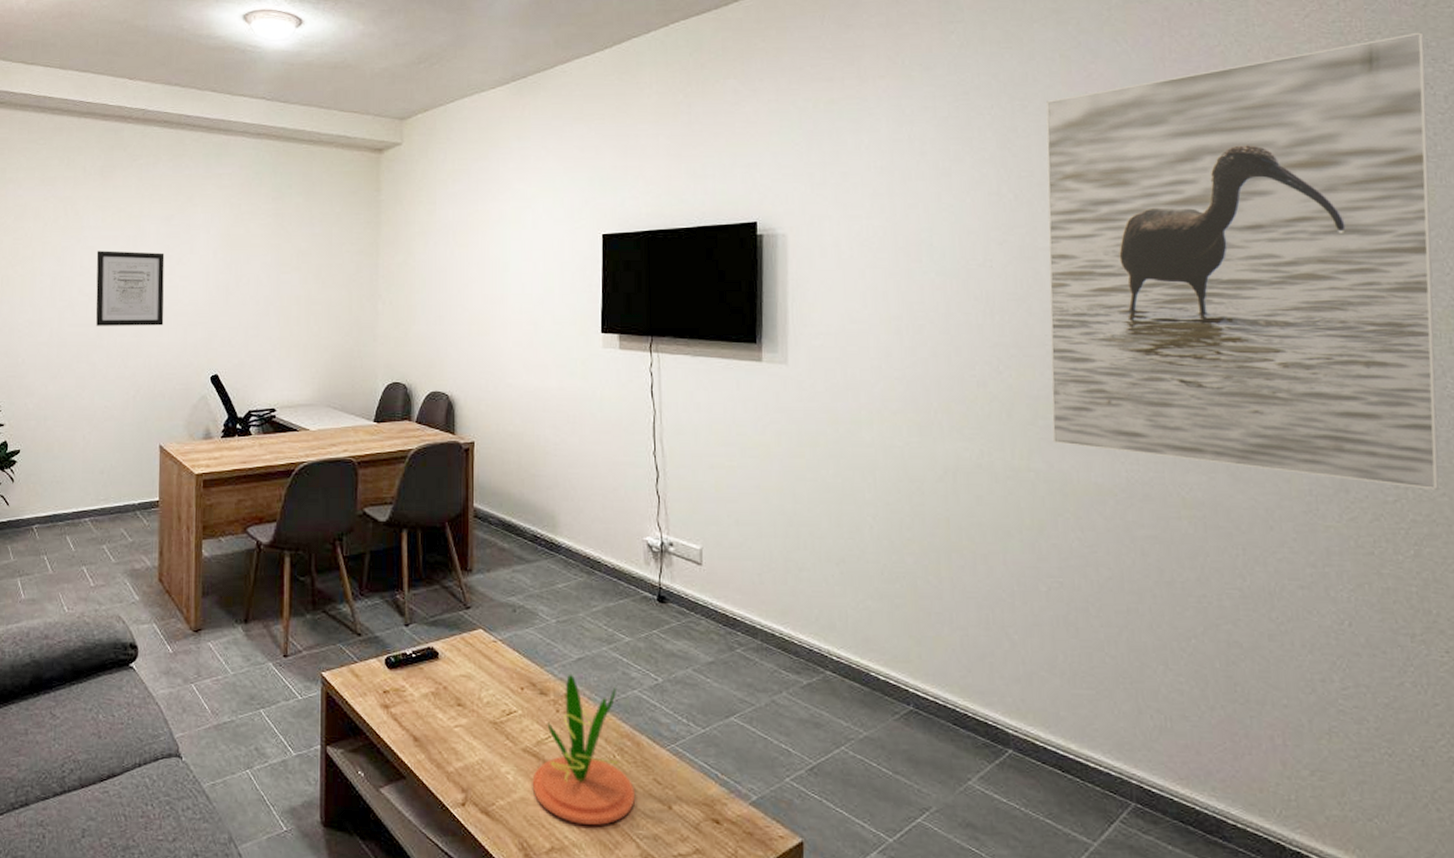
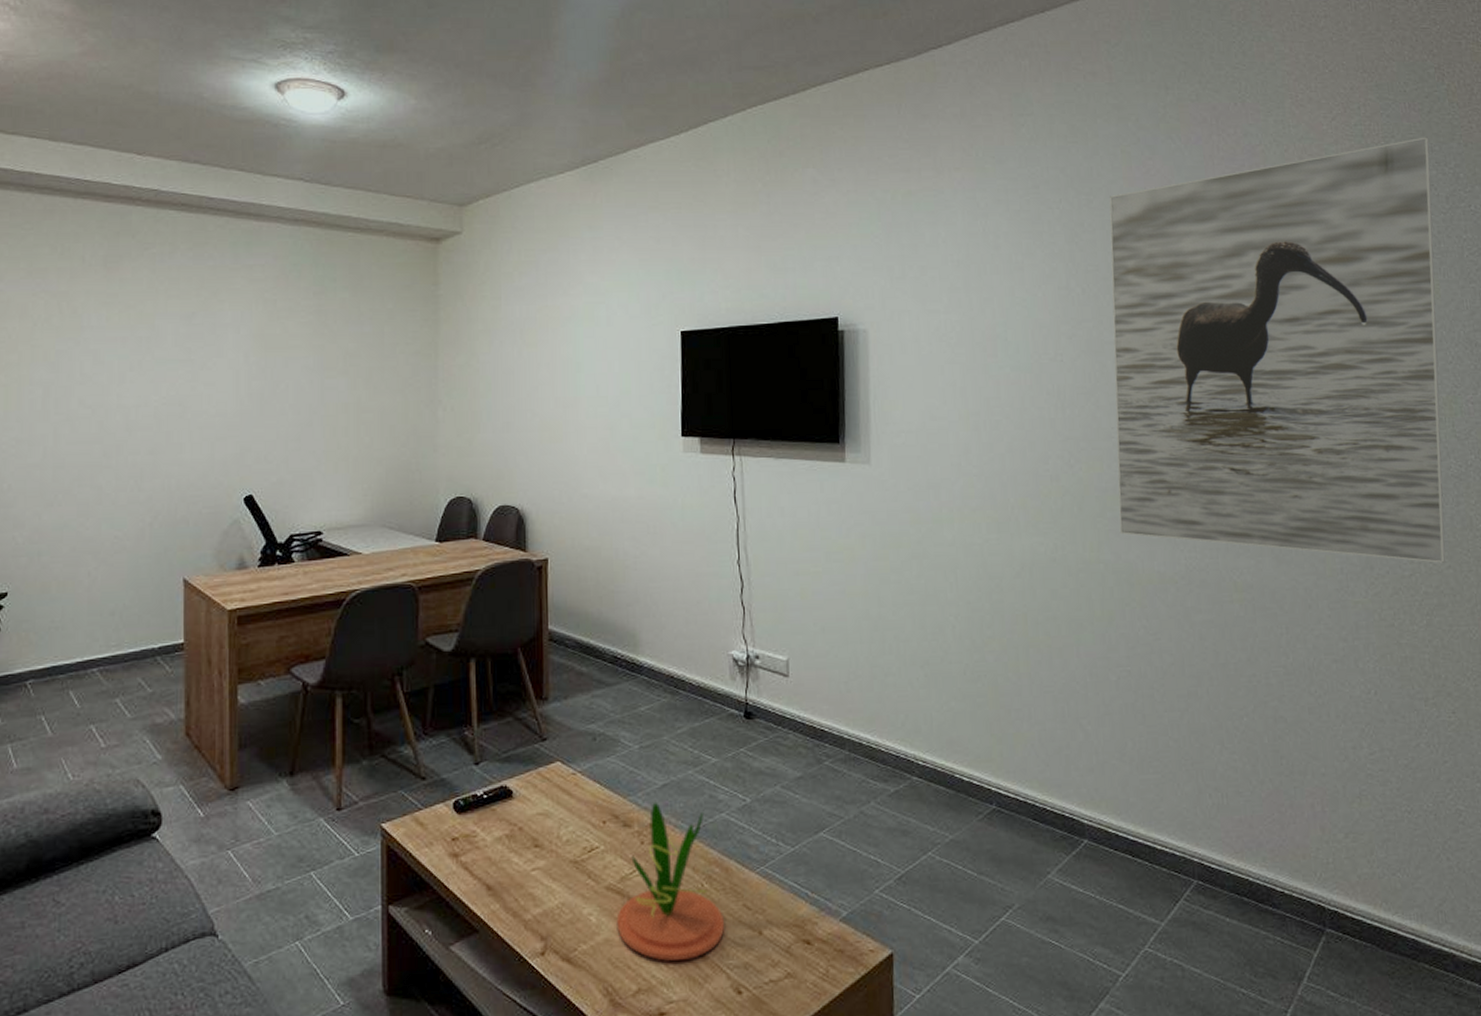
wall art: present [95,250,165,326] -> none [100,354,186,443]

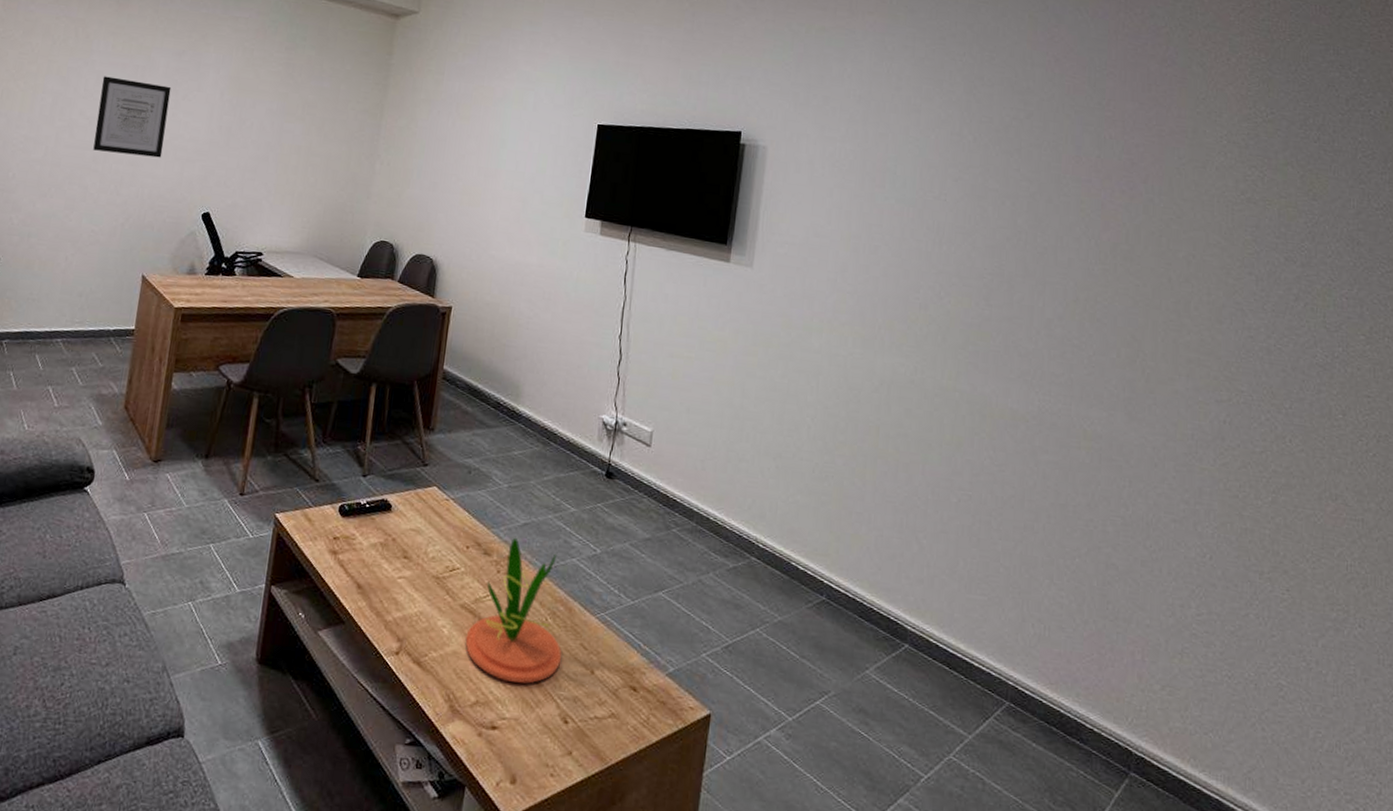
wall art: none [100,354,186,443] -> present [93,76,172,158]
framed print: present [1109,137,1446,563] -> none [979,39,1336,446]

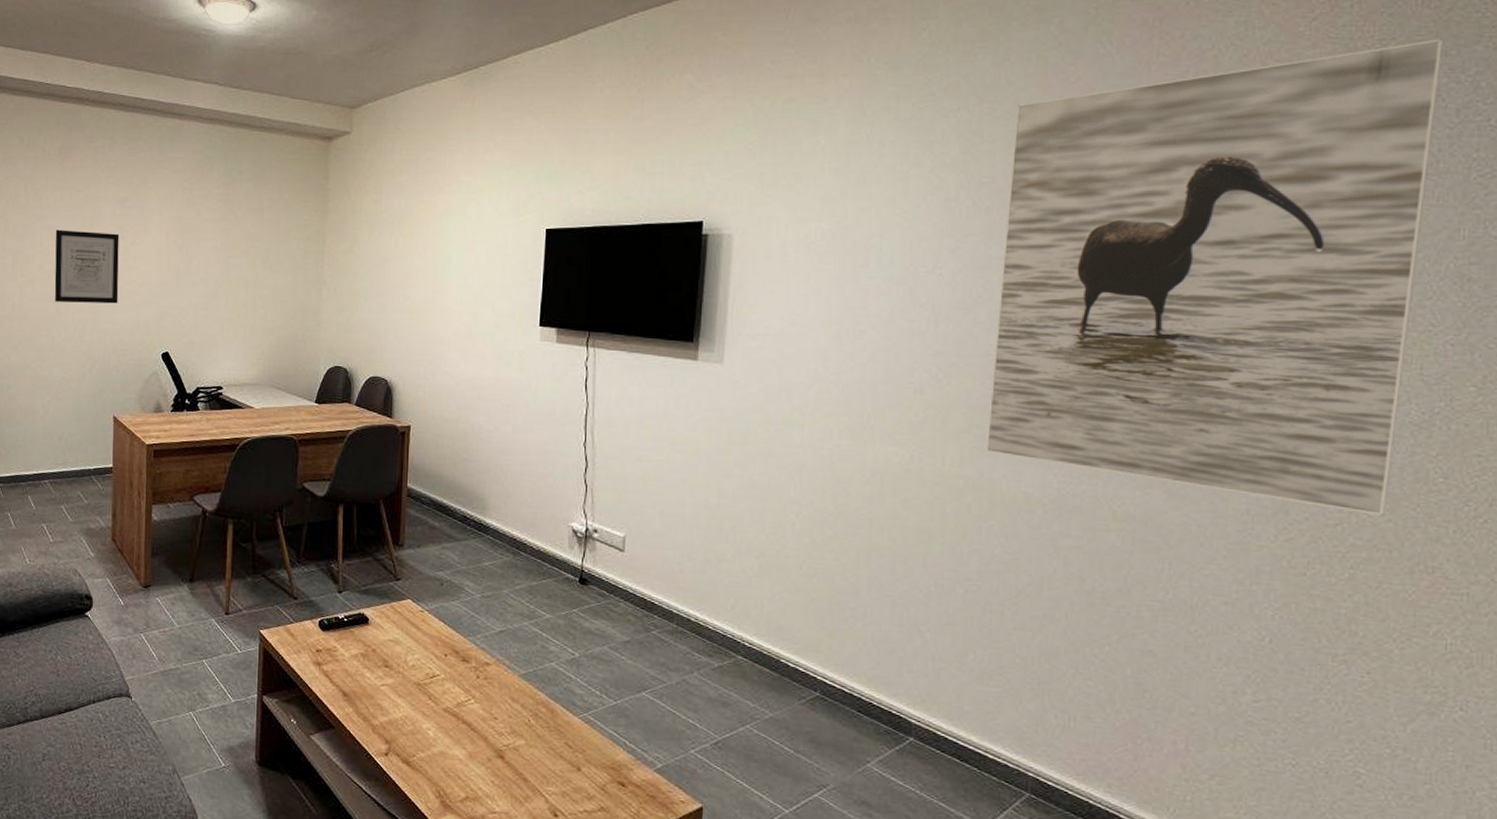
plant: present [465,538,561,684] -> none [451,645,546,780]
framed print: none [979,39,1336,446] -> present [985,39,1444,516]

